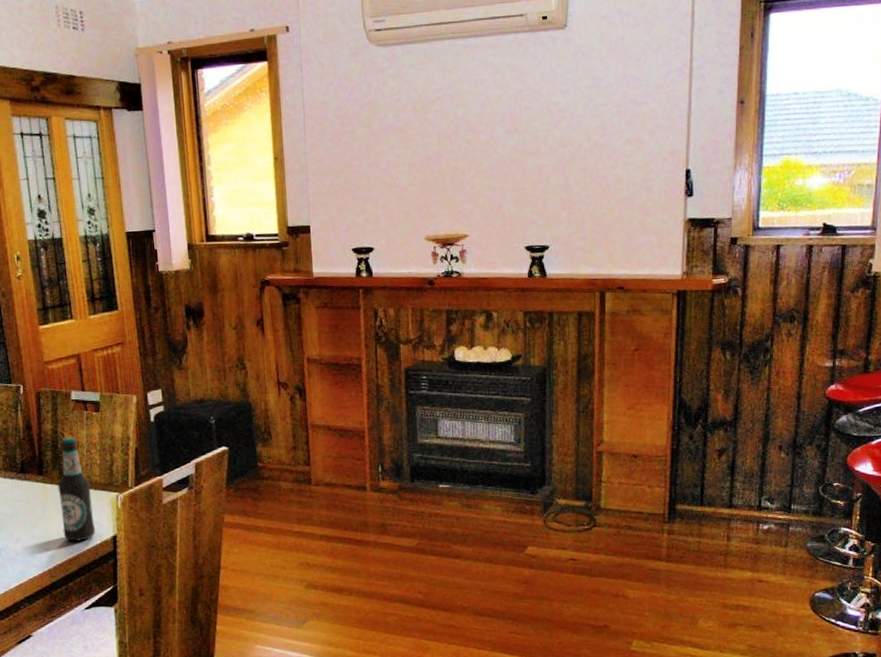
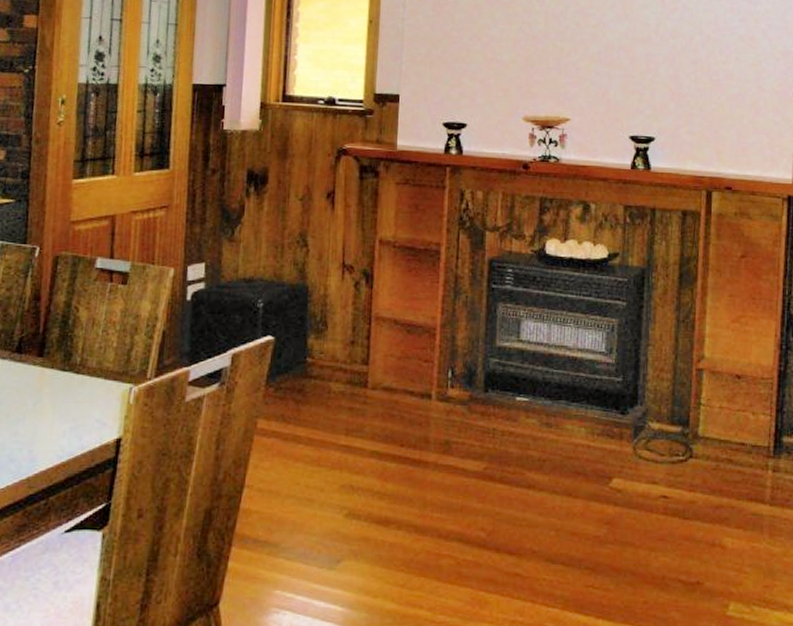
bottle: present [57,437,95,541] -> none [54,312,100,443]

